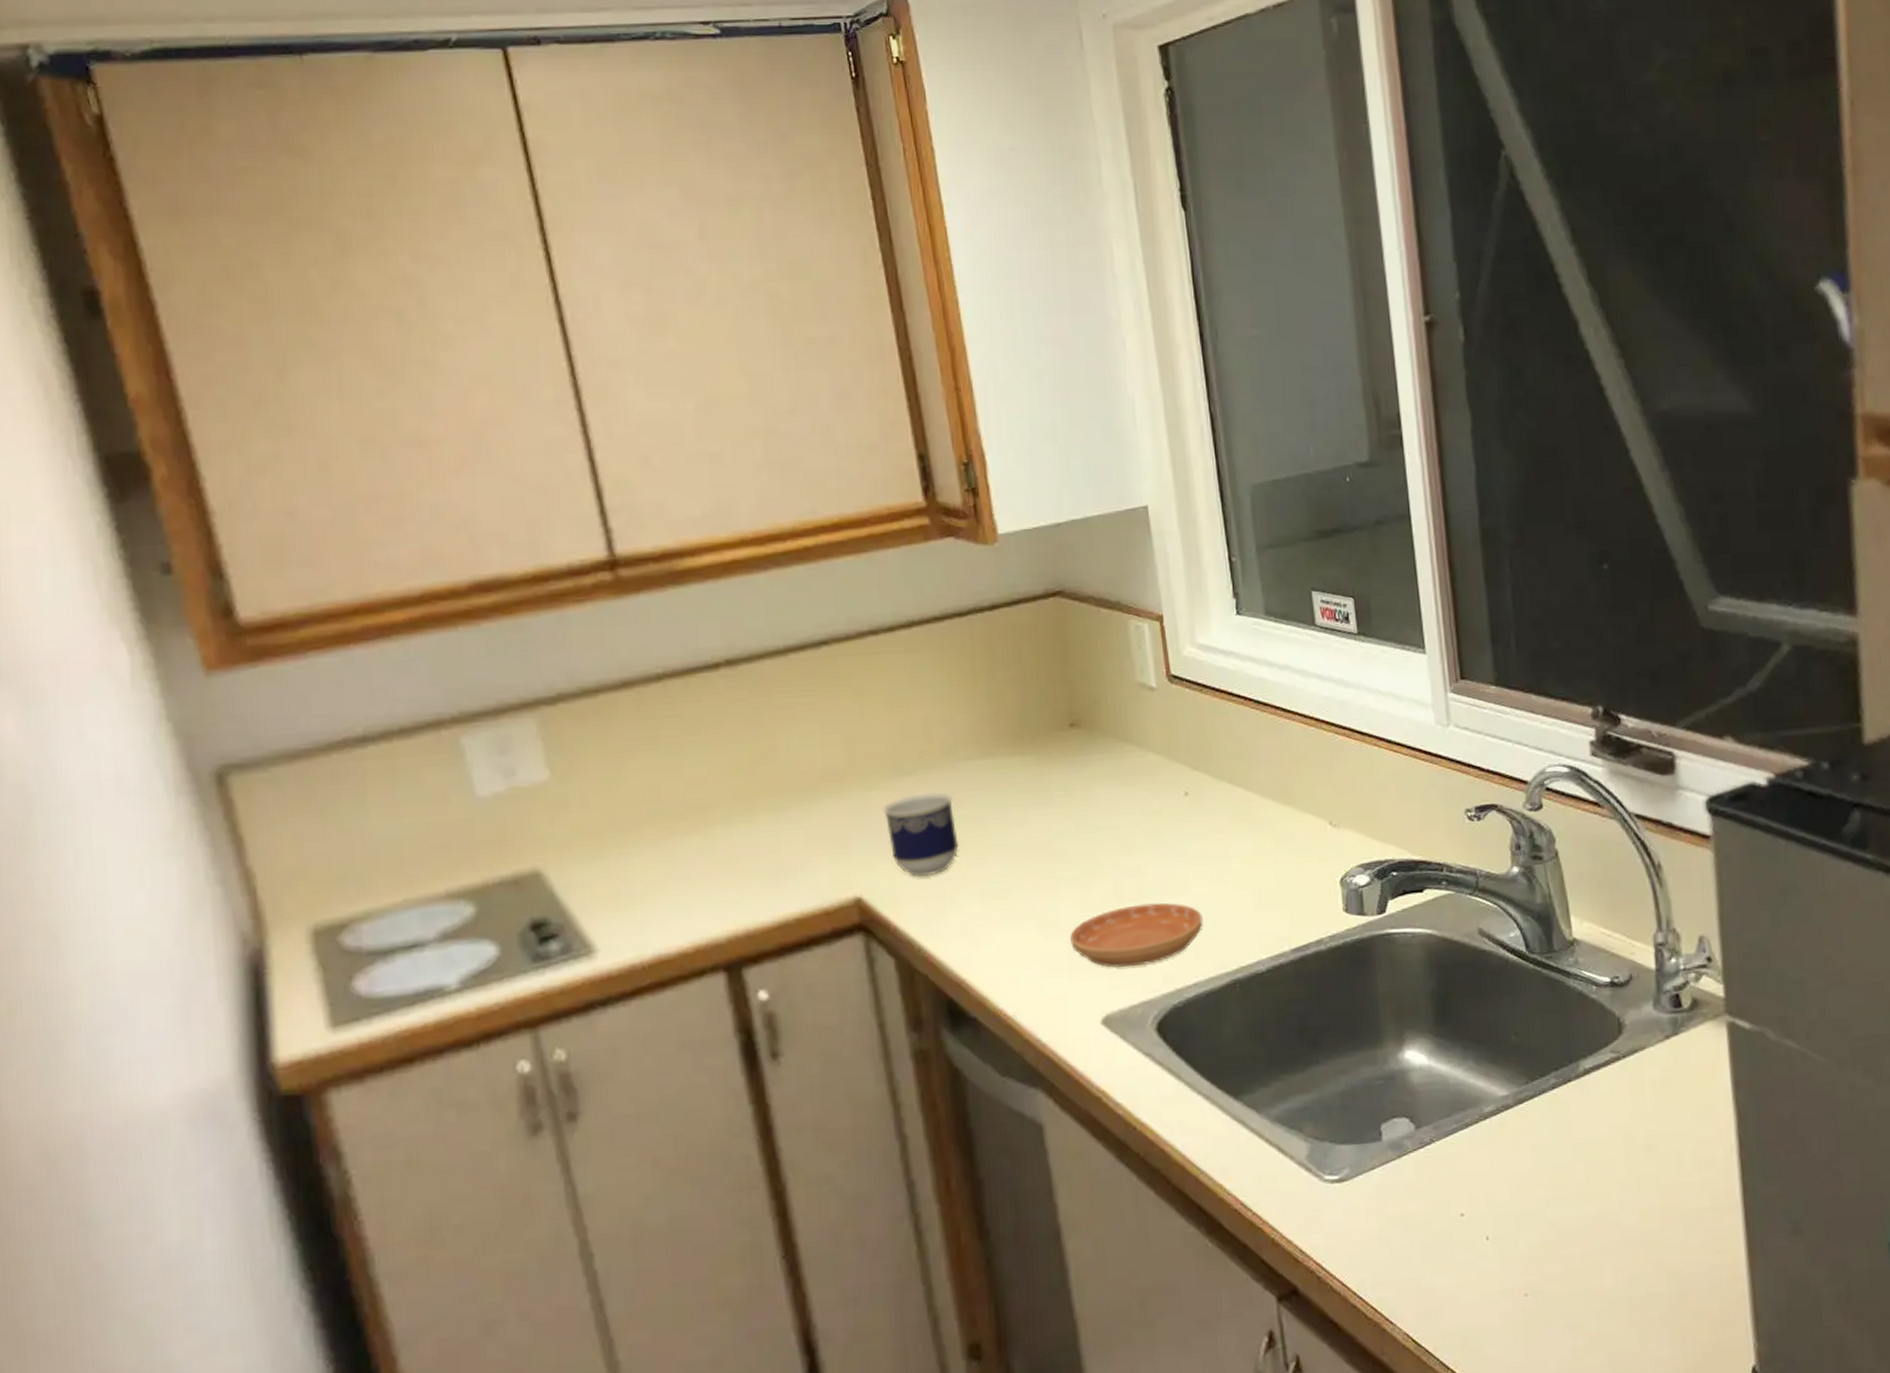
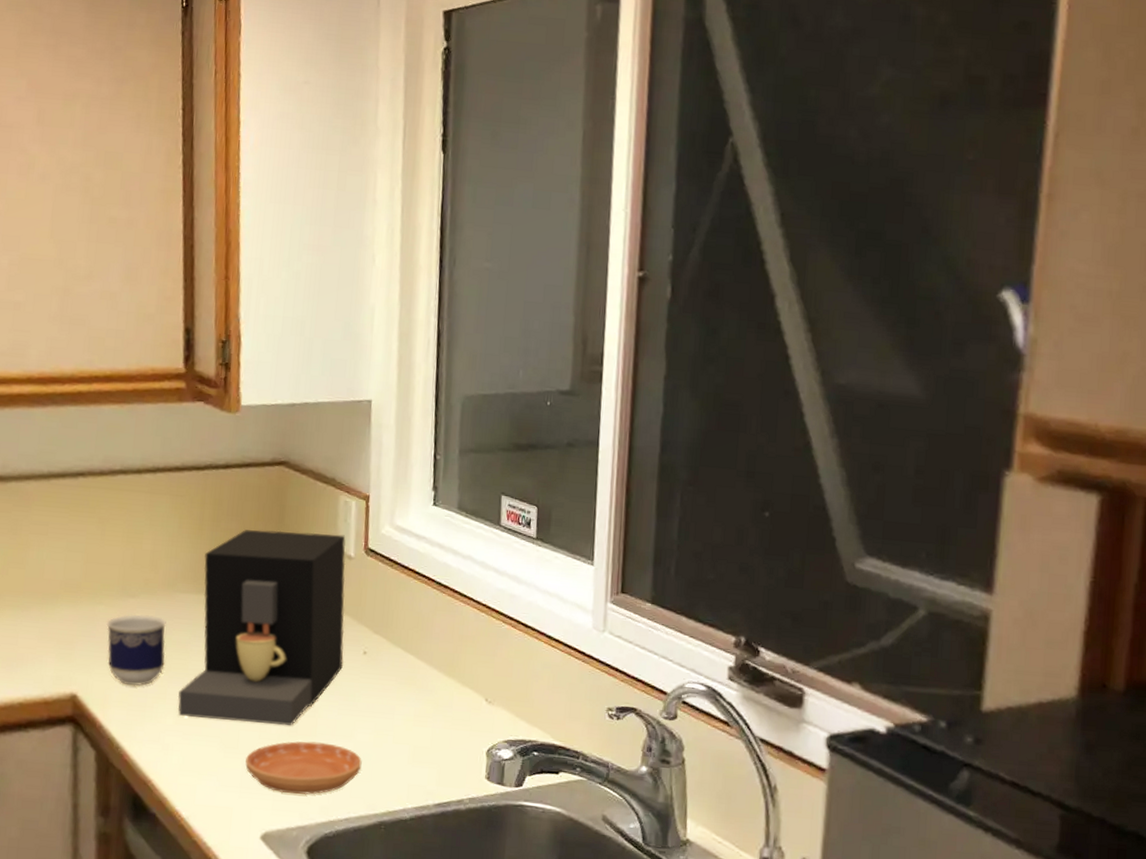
coffee maker: none [979,664,1164,902] -> present [177,530,346,727]

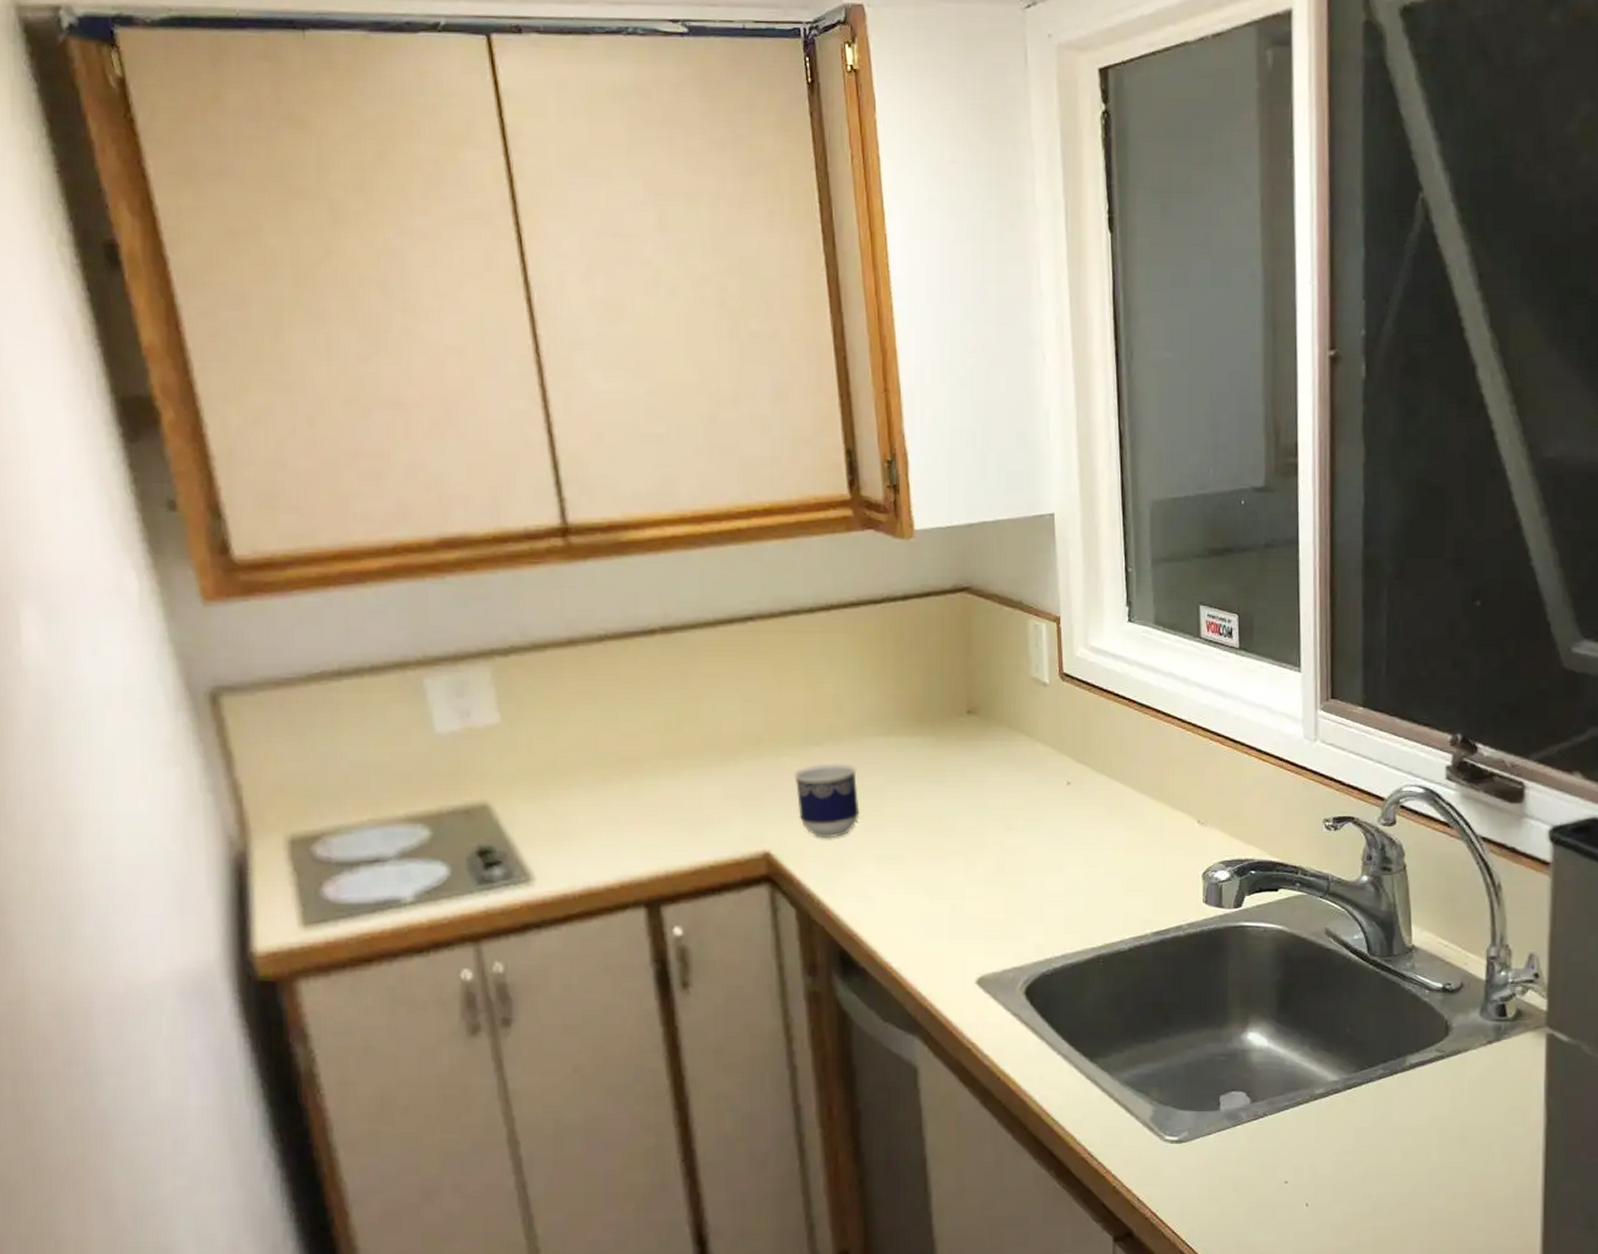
coffee maker: present [177,530,346,727] -> none [876,661,1047,866]
saucer: present [245,741,362,795] -> none [954,880,1075,935]

